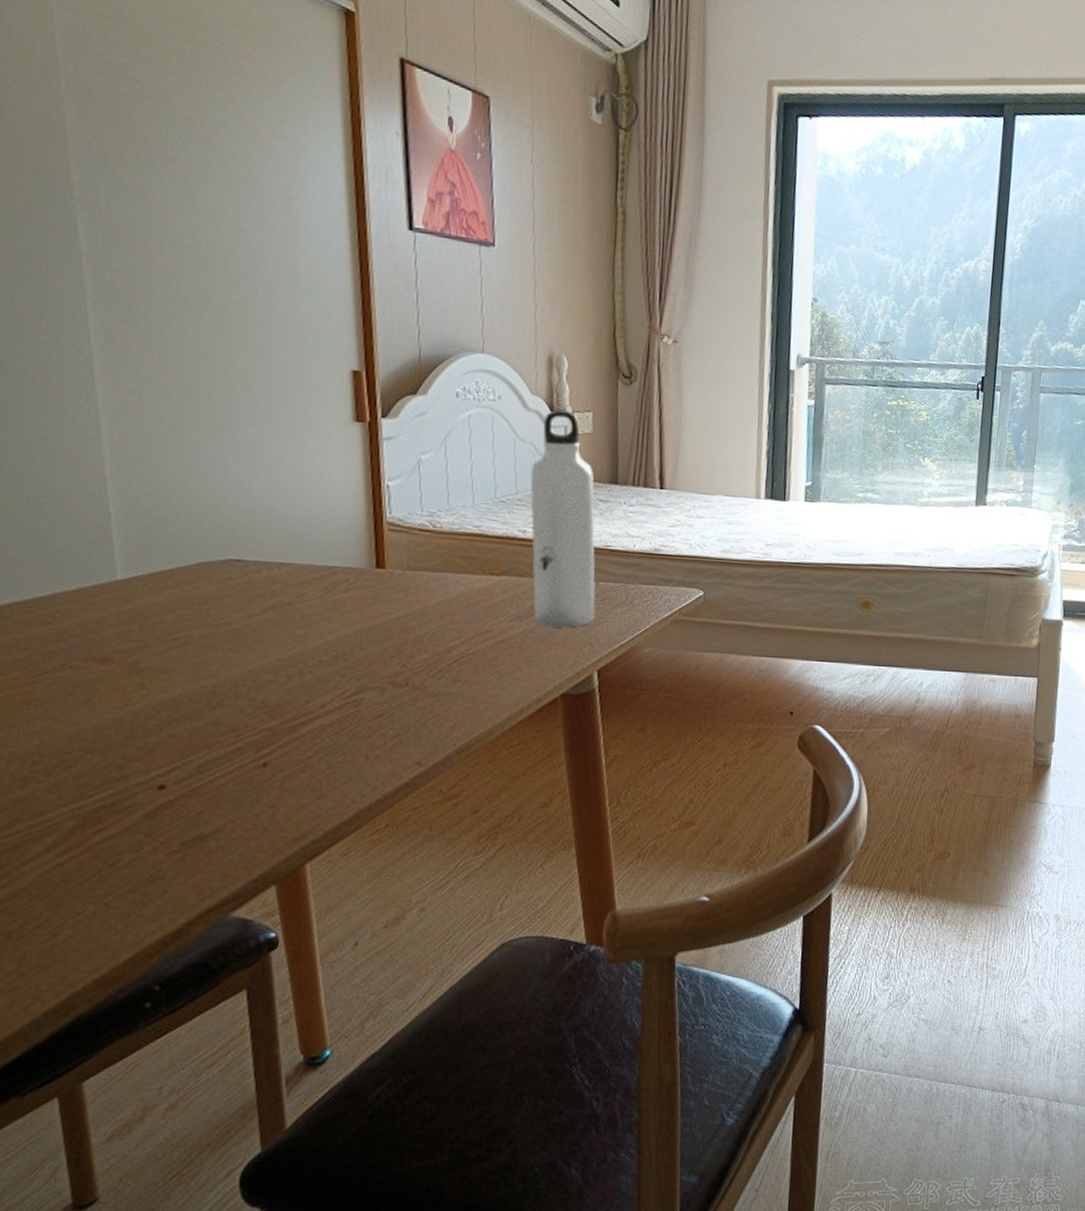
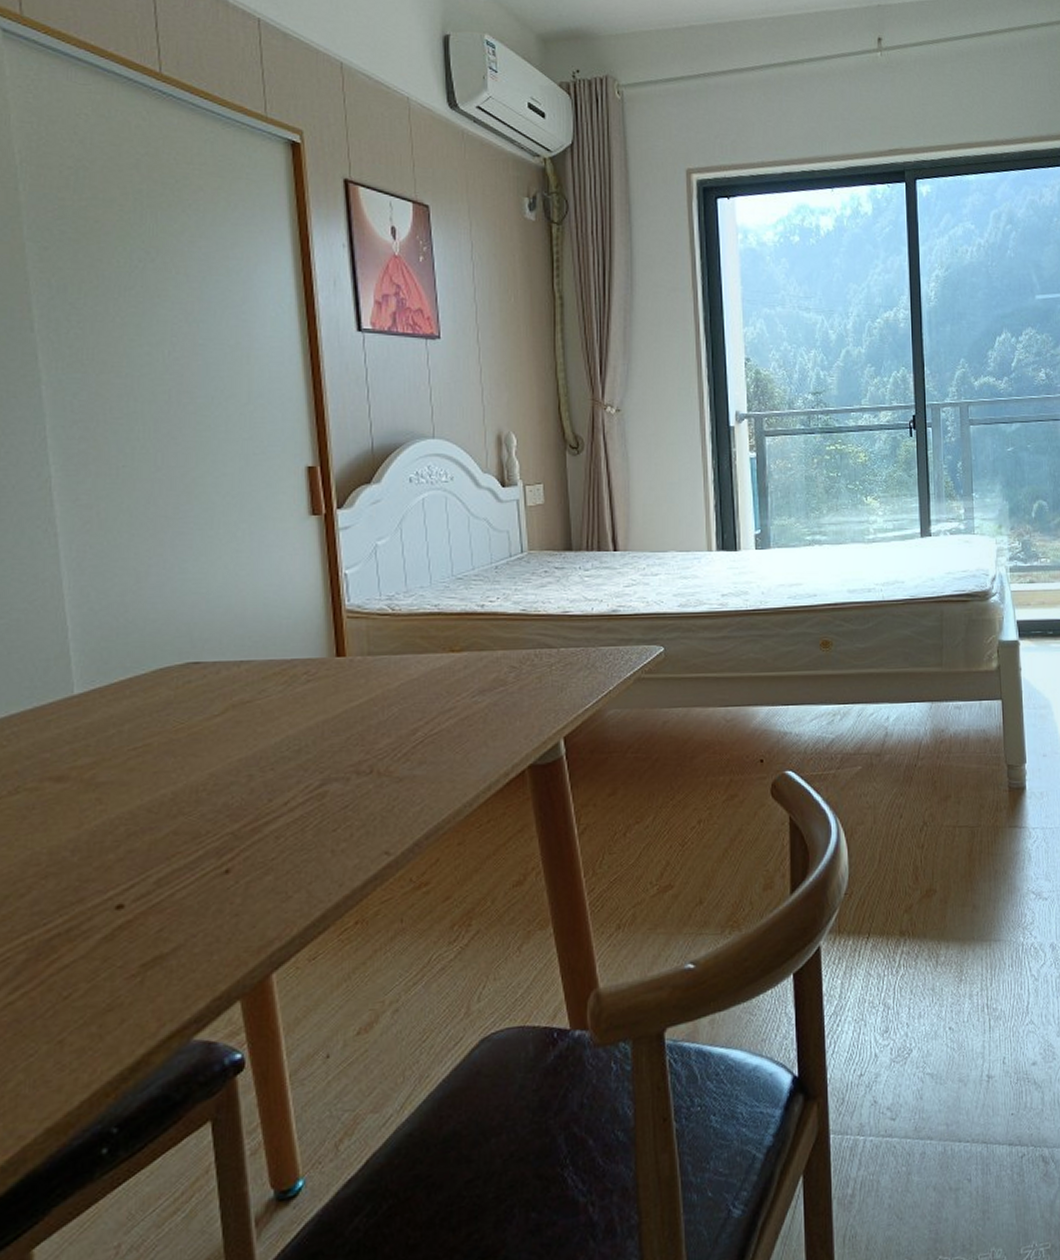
water bottle: present [530,409,596,628] -> none [486,484,558,698]

